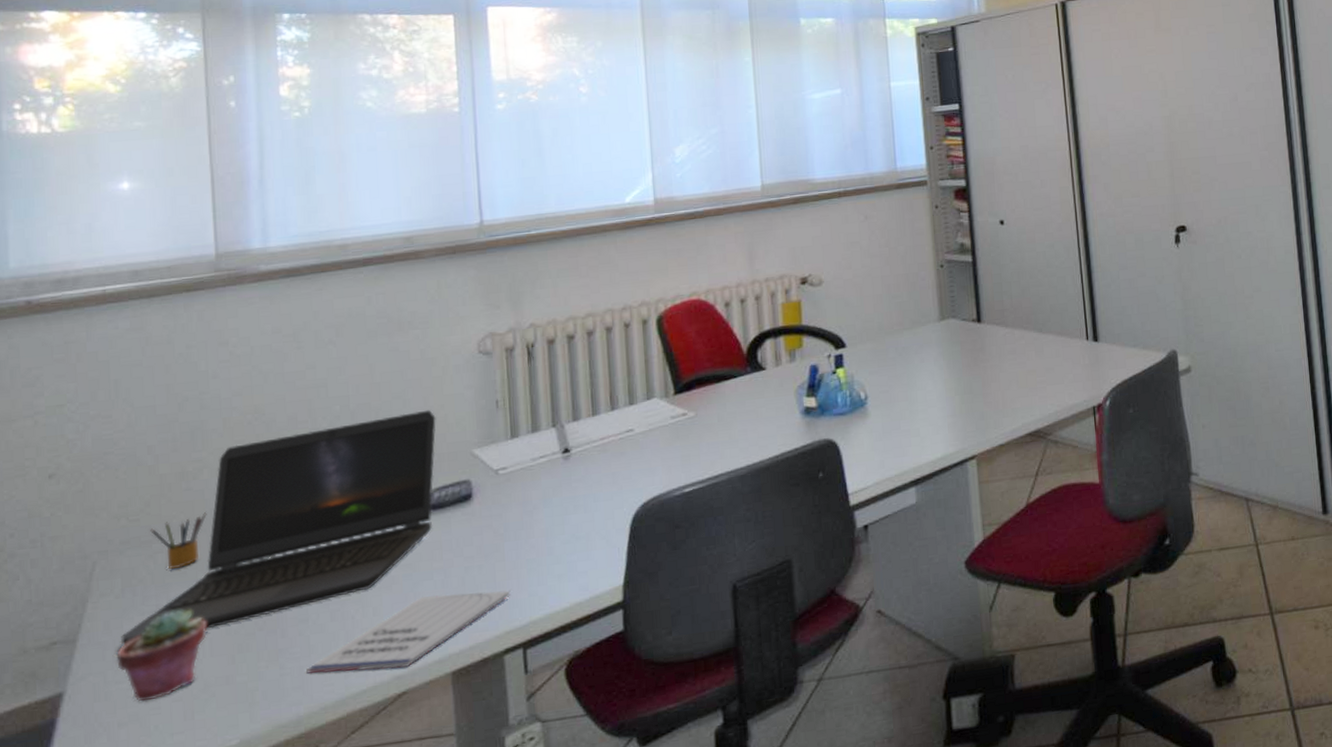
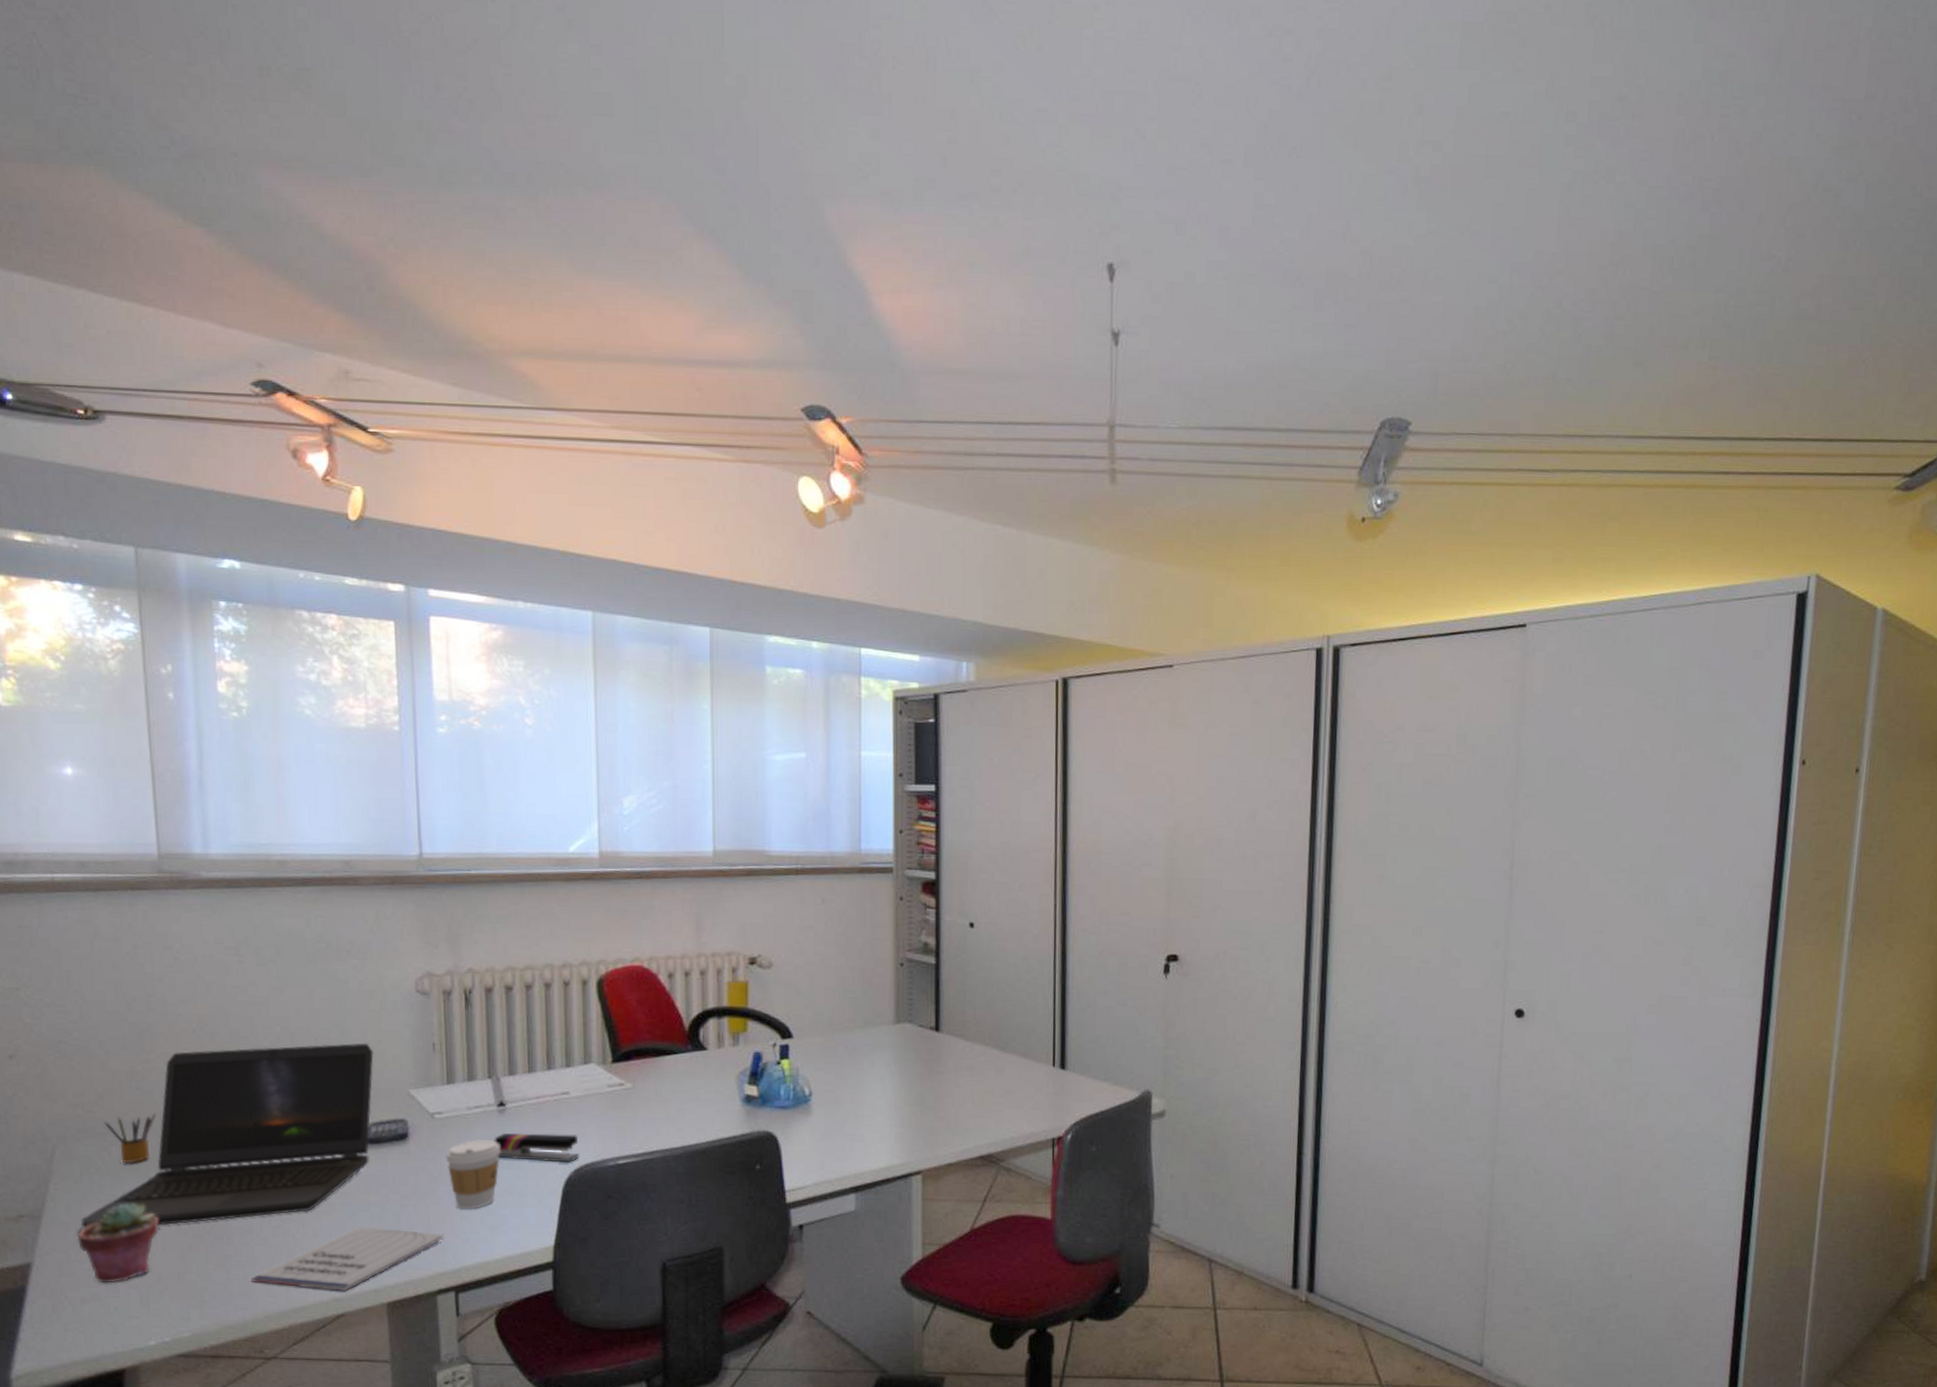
coffee cup: none [511,488,567,562] -> present [446,1140,501,1210]
stapler: none [560,470,645,505] -> present [494,1133,579,1163]

